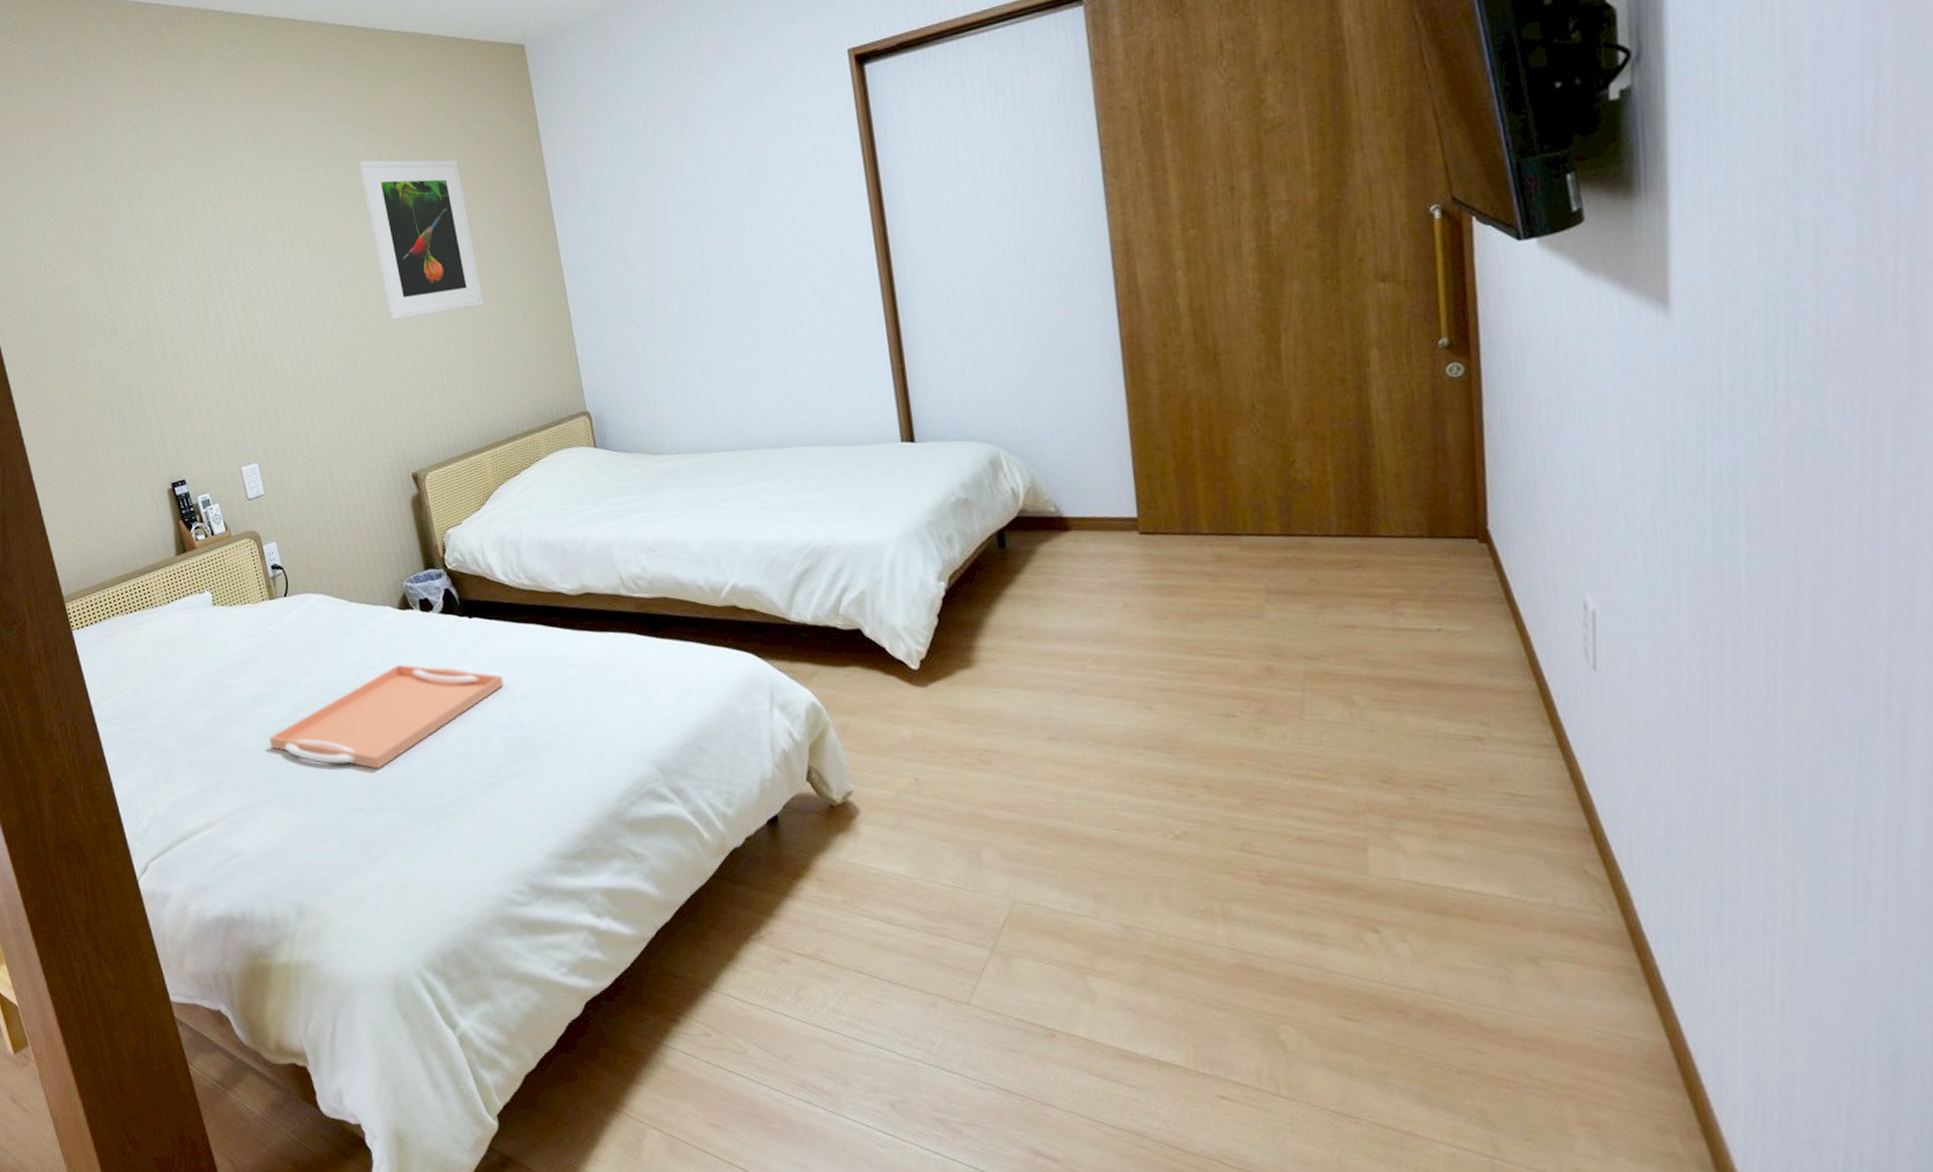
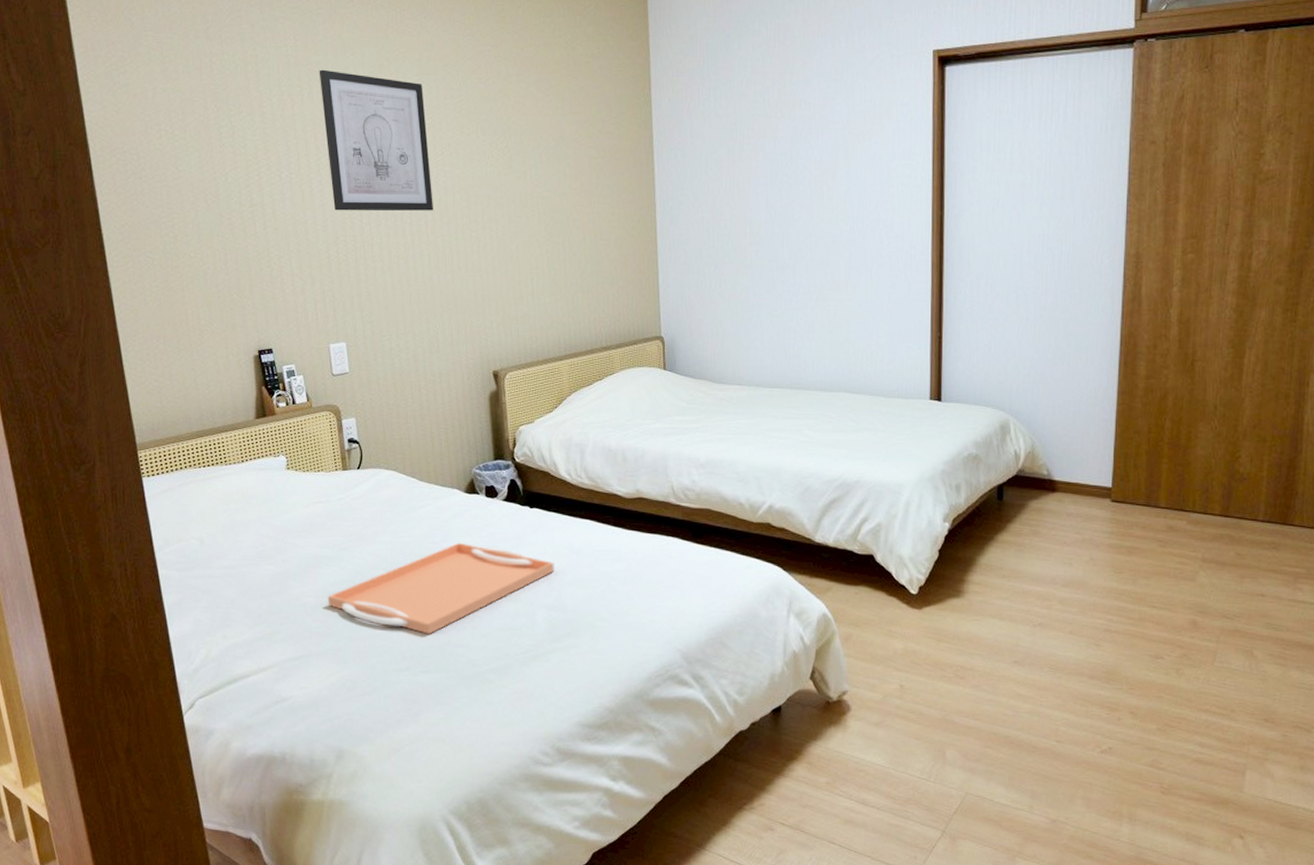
wall art: none [200,180,331,327] -> present [319,69,434,211]
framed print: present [358,159,483,321] -> none [476,74,579,228]

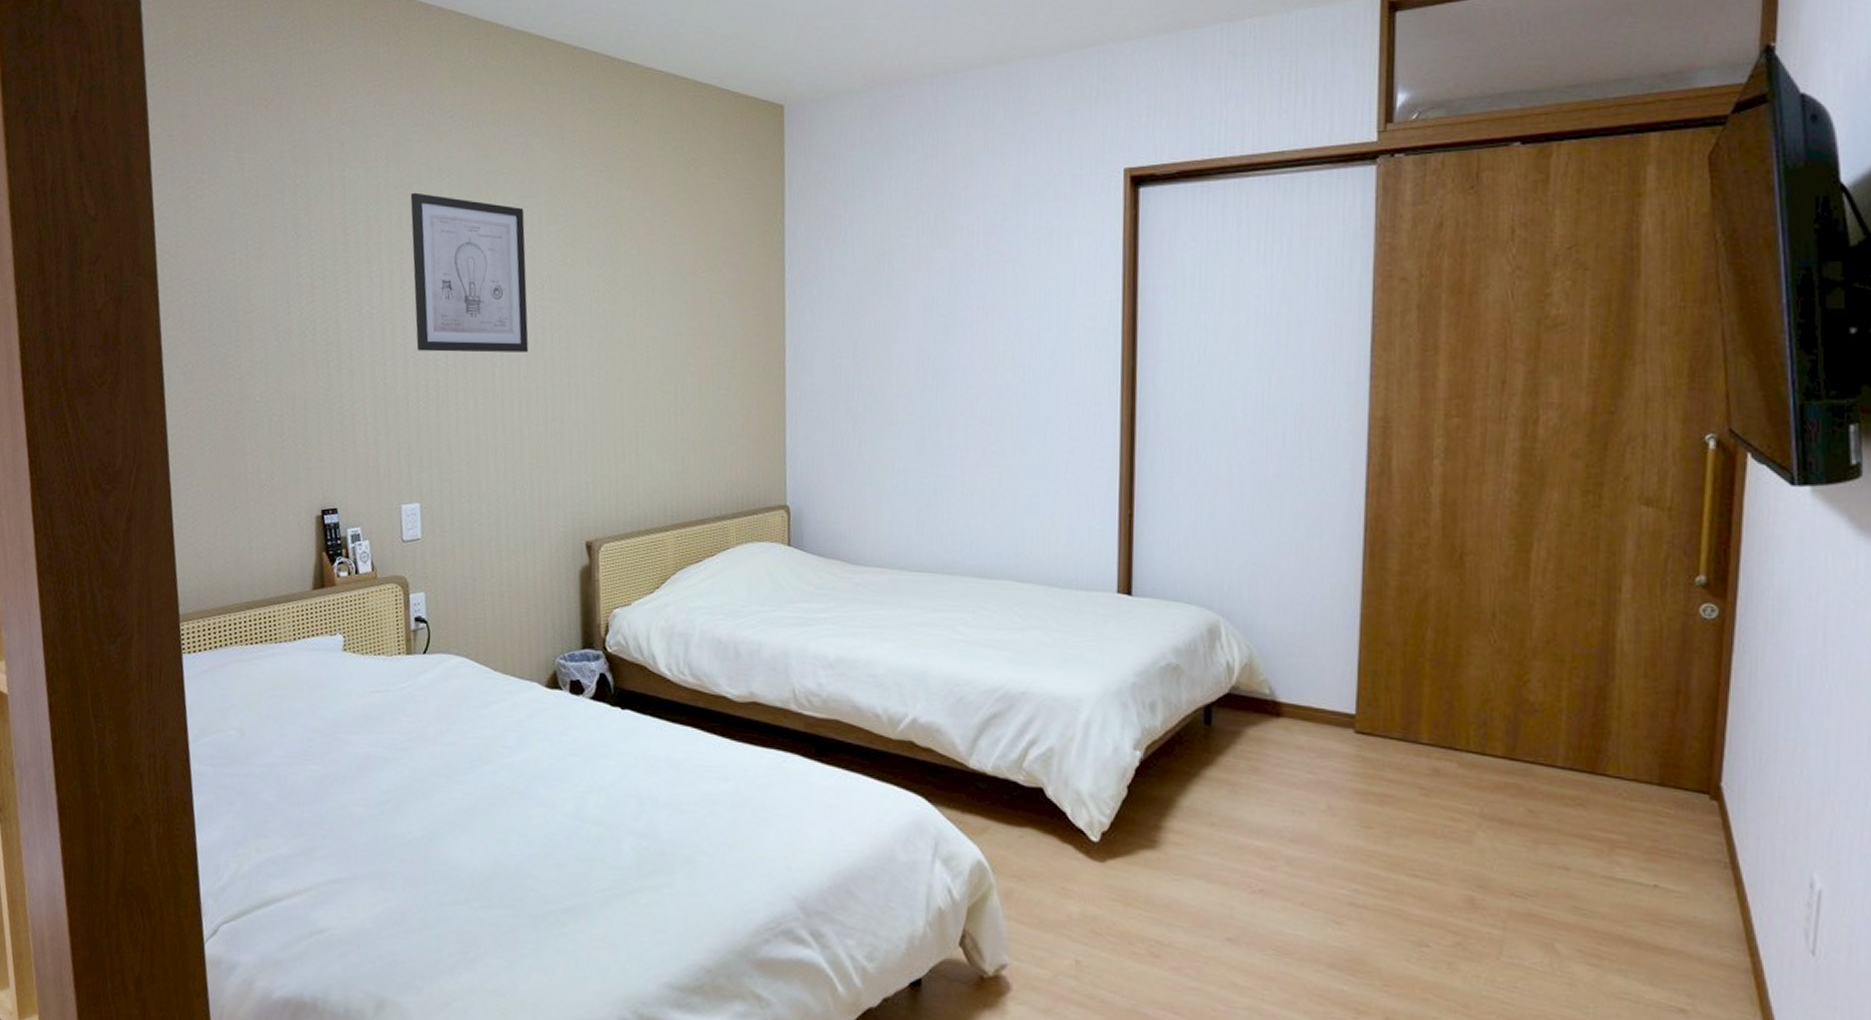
serving tray: present [327,542,554,634] -> none [378,747,647,860]

